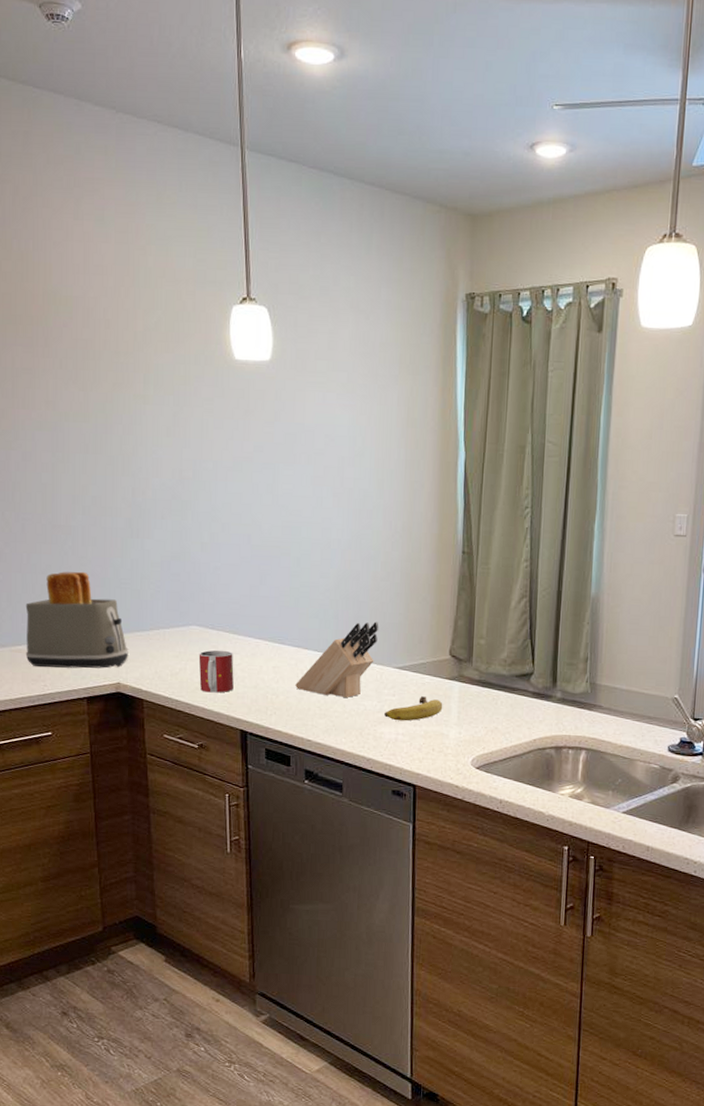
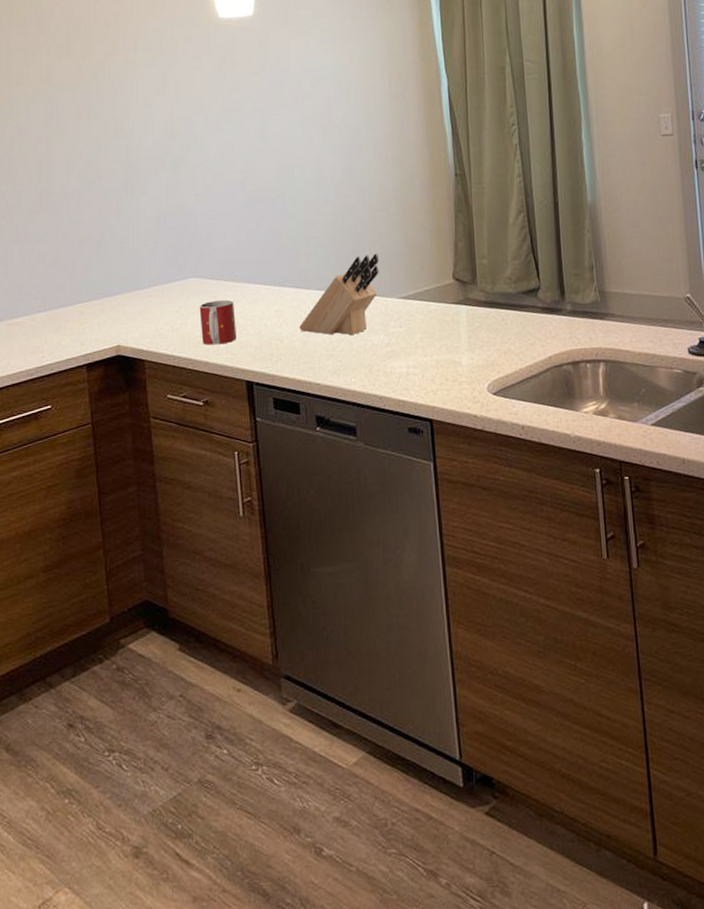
toaster: present [25,571,128,669] -> none [22,236,128,338]
fruit: present [384,696,443,721] -> none [393,324,452,353]

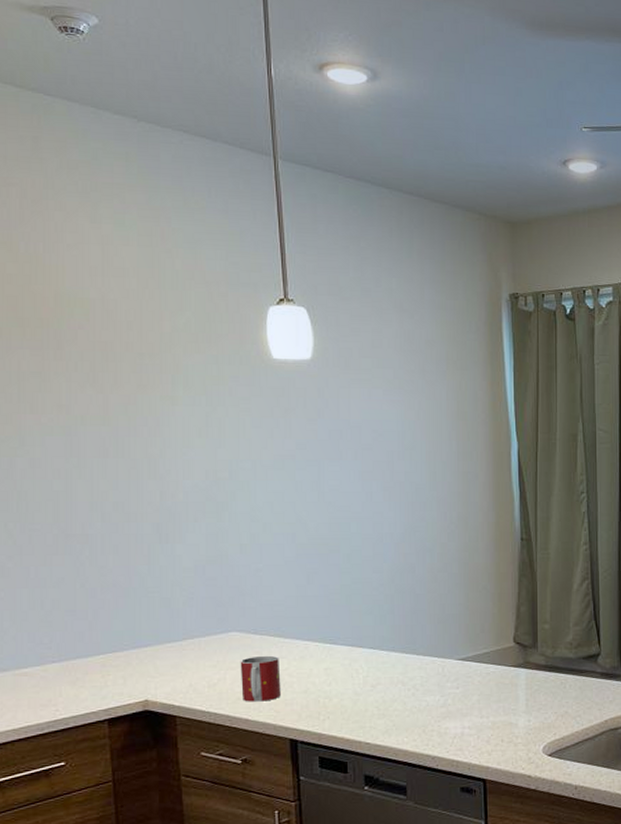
knife block: present [299,253,380,336] -> none [350,614,439,696]

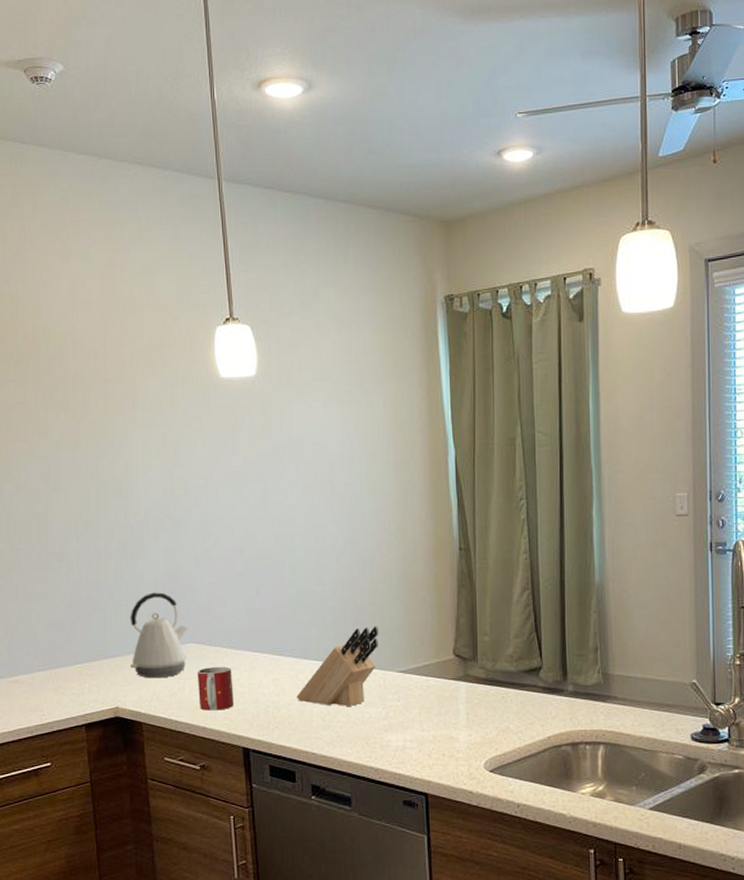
kettle: none [162,578,231,669] -> present [129,592,188,679]
knife block: none [350,614,439,696] -> present [297,626,379,707]

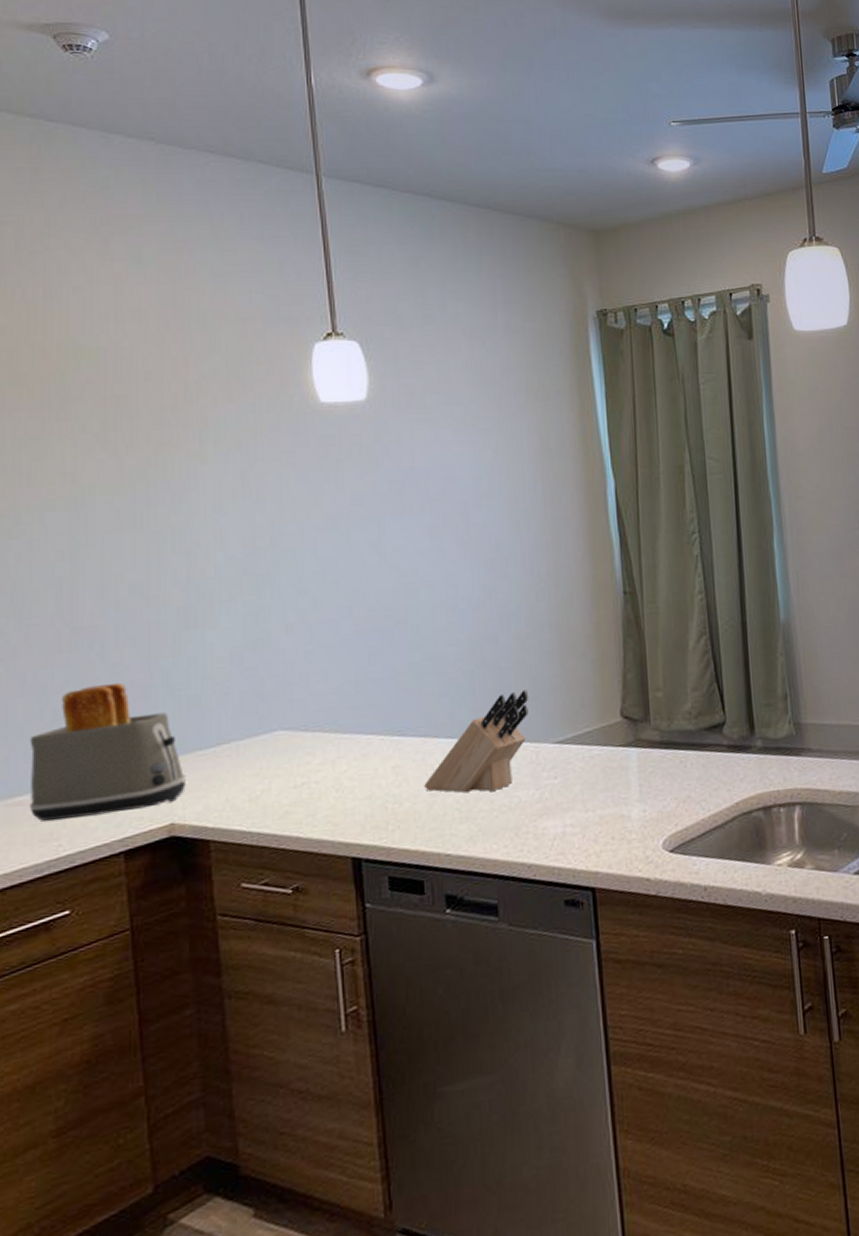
toaster: none [22,597,126,696] -> present [29,682,186,821]
kettle: present [129,592,188,679] -> none [191,668,276,782]
mug: present [197,666,234,711] -> none [288,755,339,816]

